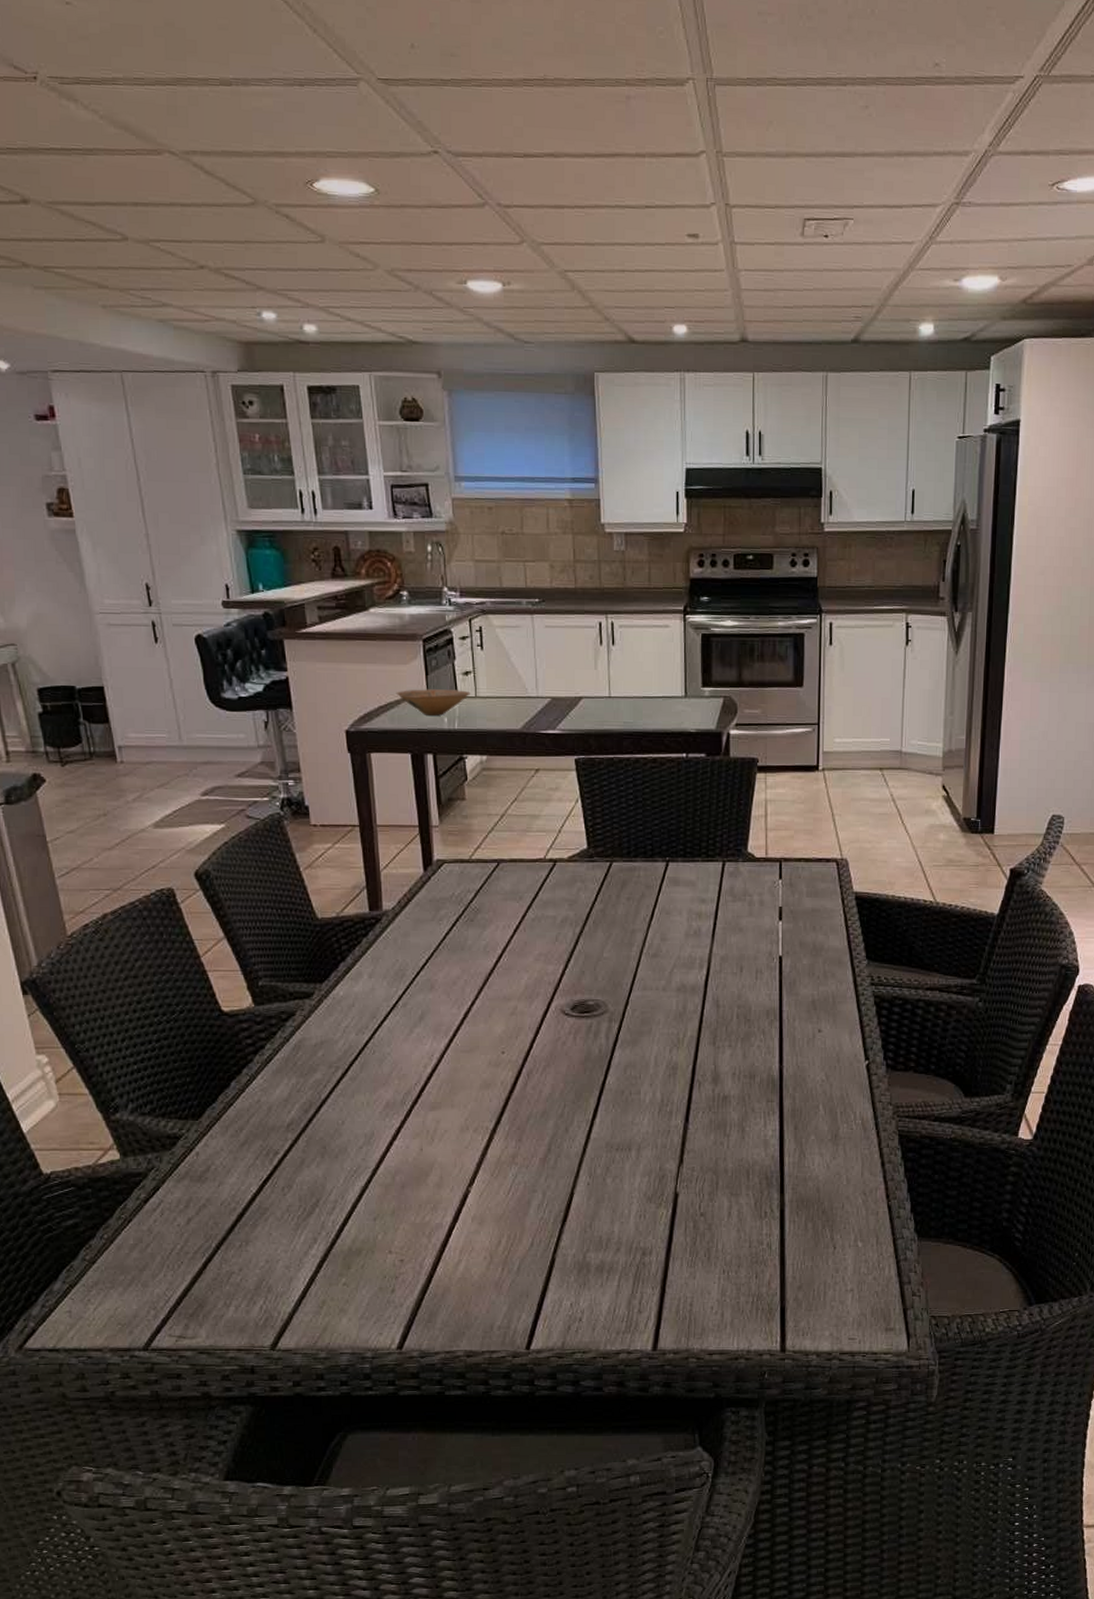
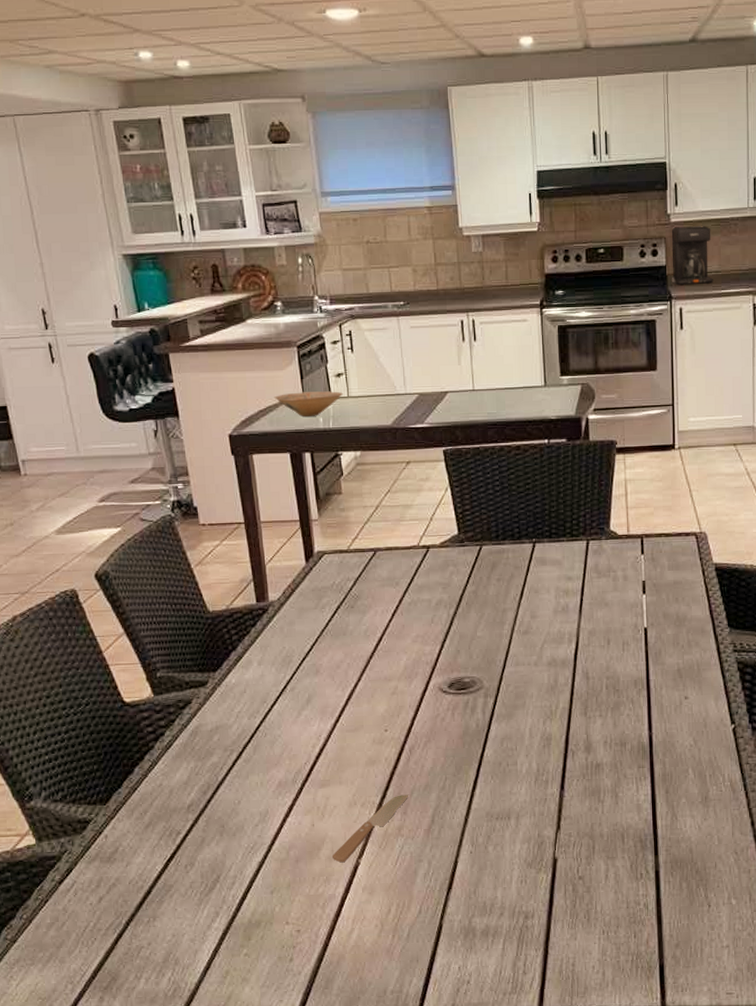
knife: none [441,1121,525,1189] -> present [332,794,409,862]
coffee maker: none [823,537,866,600] -> present [672,226,713,286]

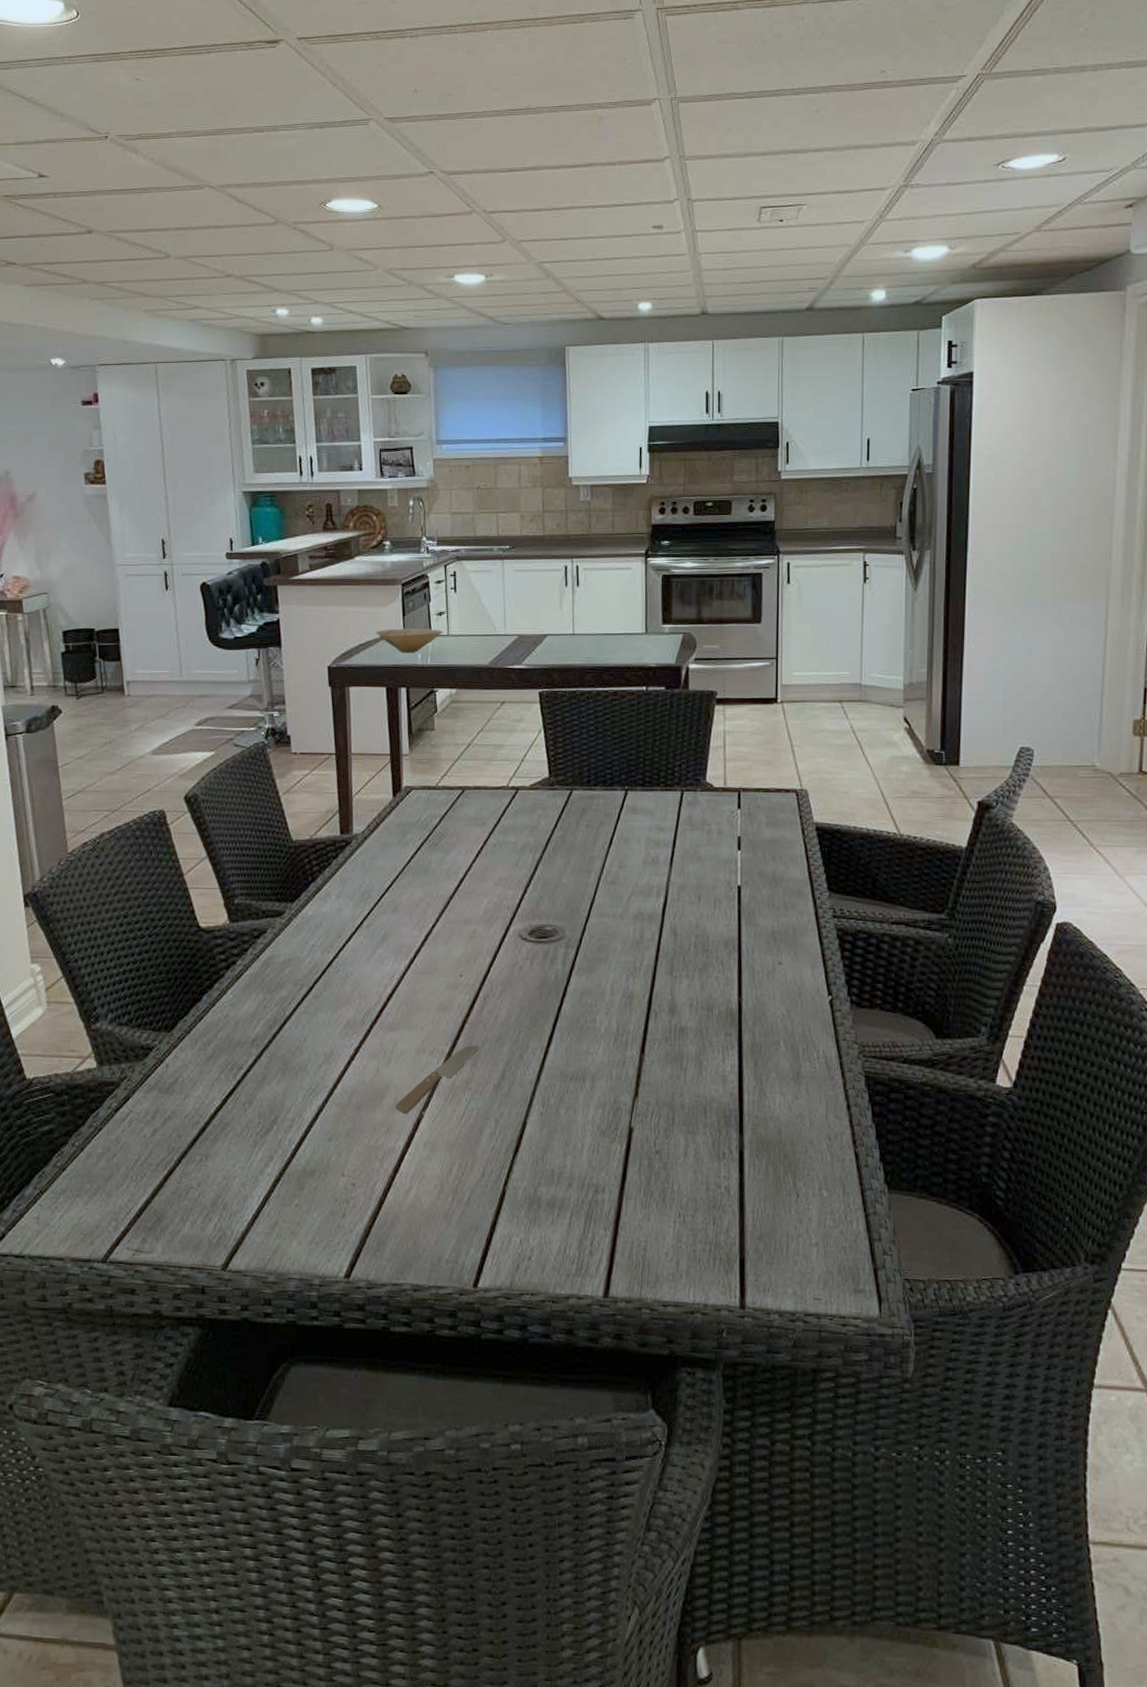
coffee maker: present [672,226,713,286] -> none [781,484,823,541]

